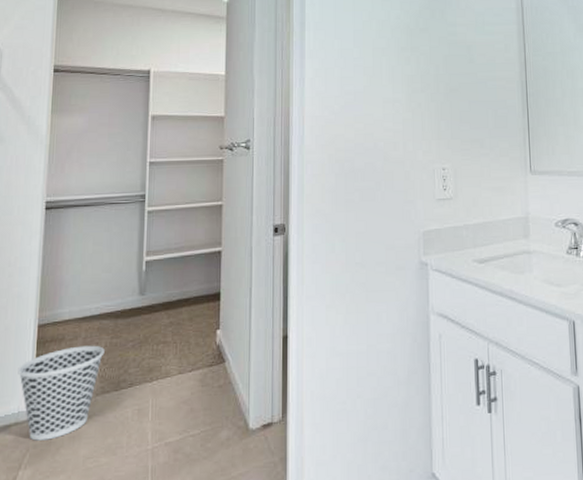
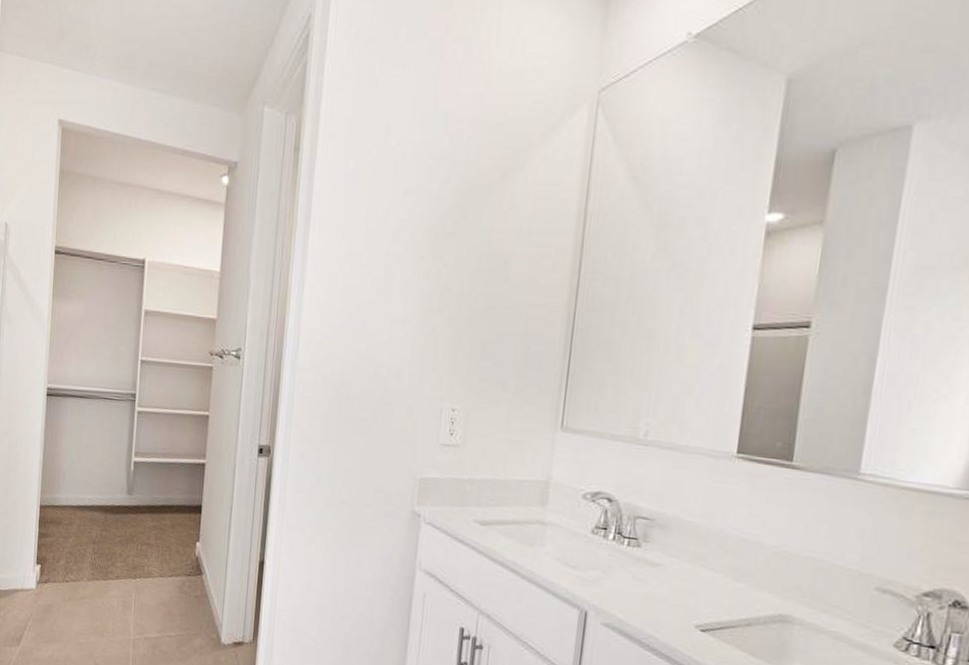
wastebasket: present [18,345,105,441] -> none [23,531,96,611]

